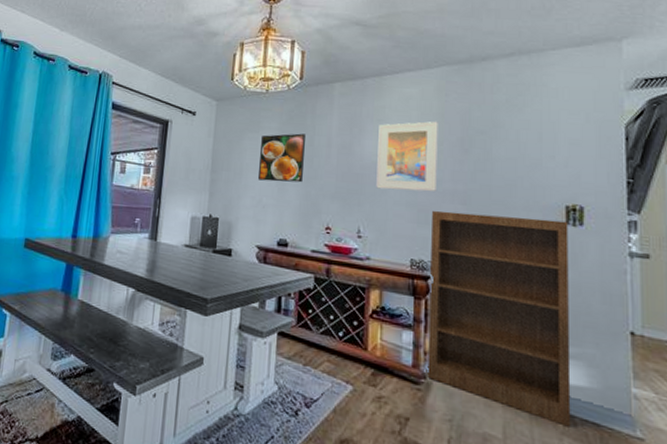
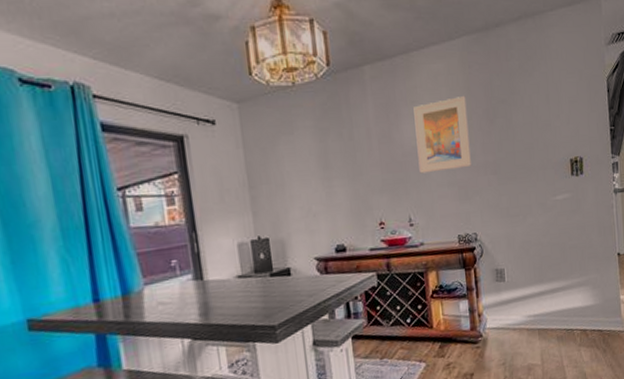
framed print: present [258,133,305,183] -> none [298,128,349,188]
bookshelf: present [427,211,571,427] -> none [470,173,585,340]

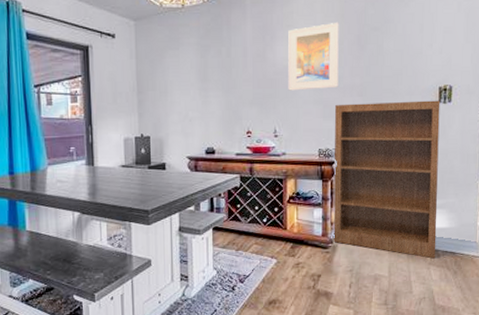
bookshelf: none [470,173,585,340] -> present [334,100,440,259]

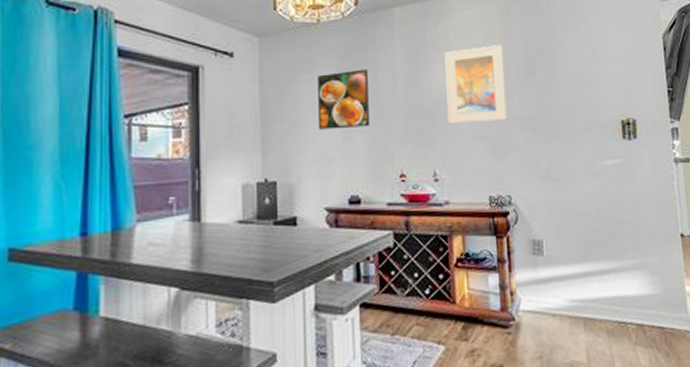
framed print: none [182,46,223,96] -> present [318,69,369,130]
bookshelf: present [334,100,440,259] -> none [505,136,642,337]

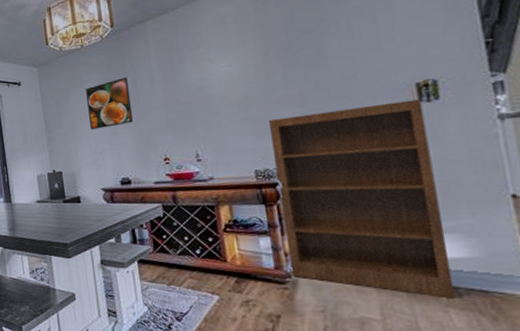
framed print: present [445,44,507,124] -> none [198,32,270,112]
bookshelf: none [505,136,642,337] -> present [269,99,456,299]

